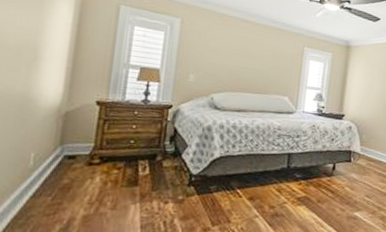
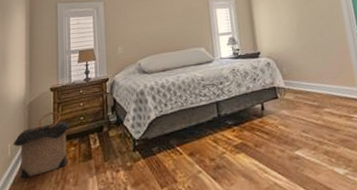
laundry hamper: none [37,127,115,194] -> present [13,111,69,179]

